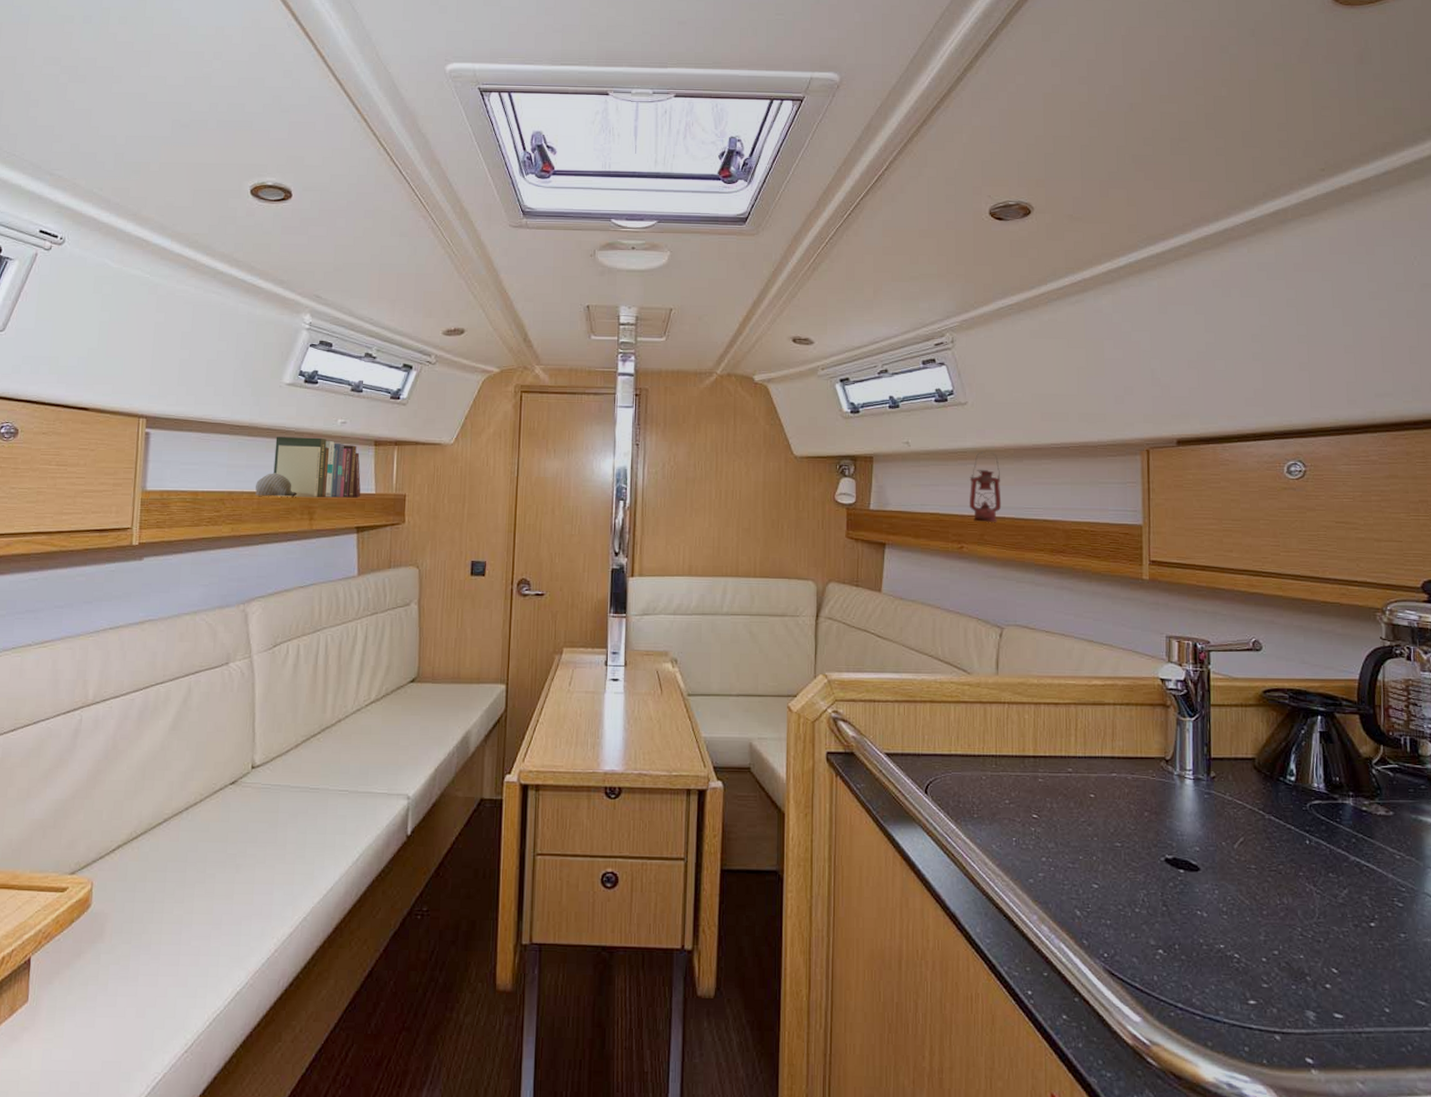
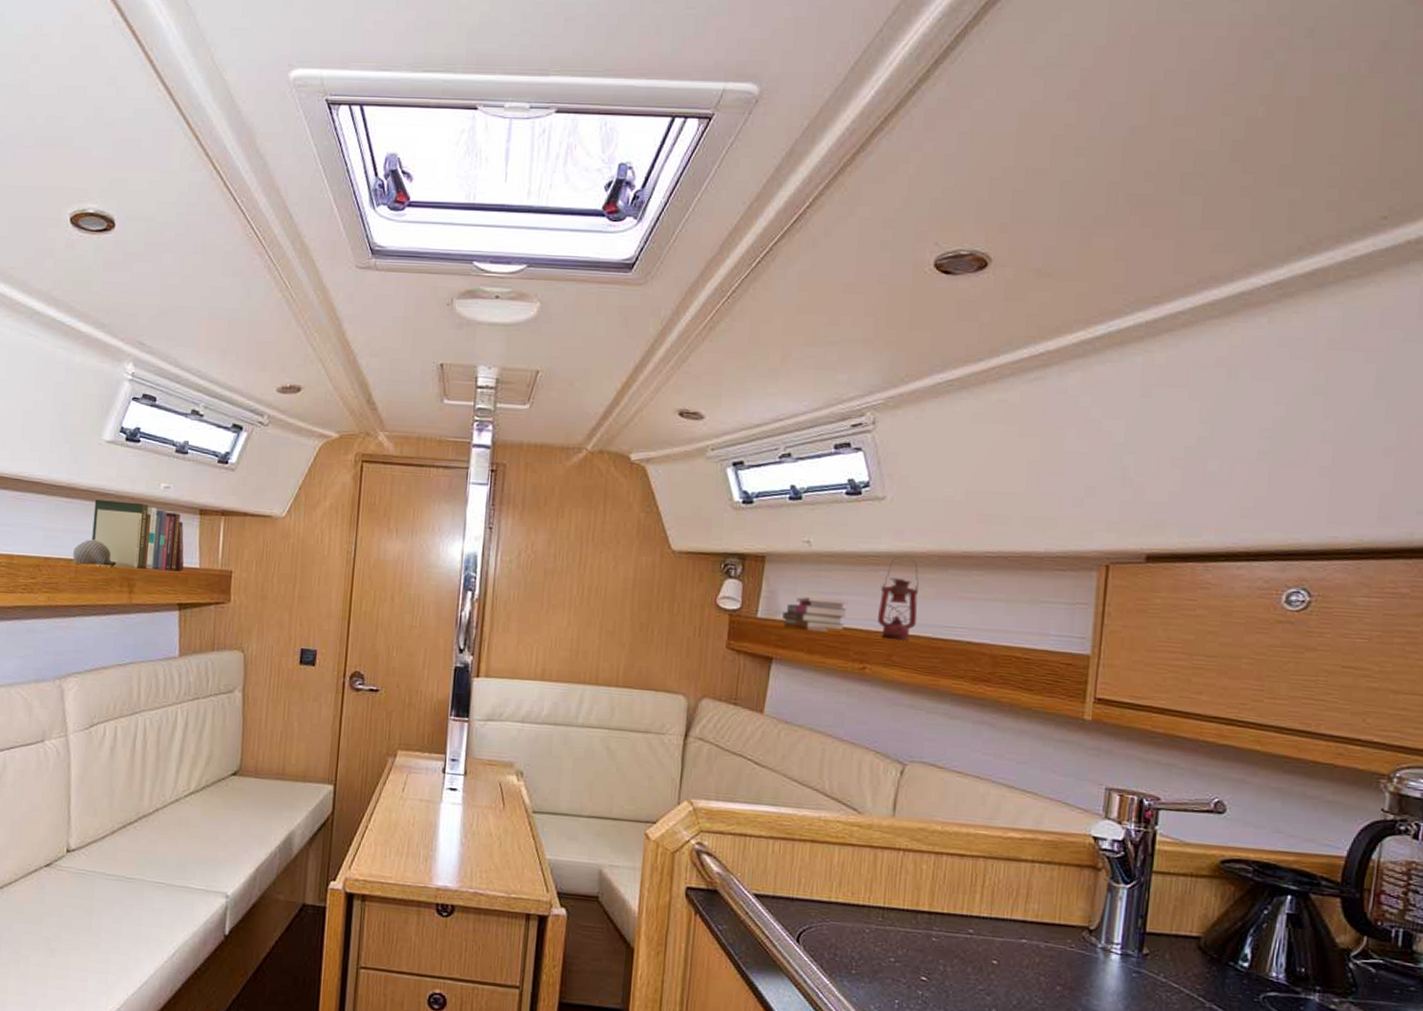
books: none [891,490,945,519] -> present [782,597,849,632]

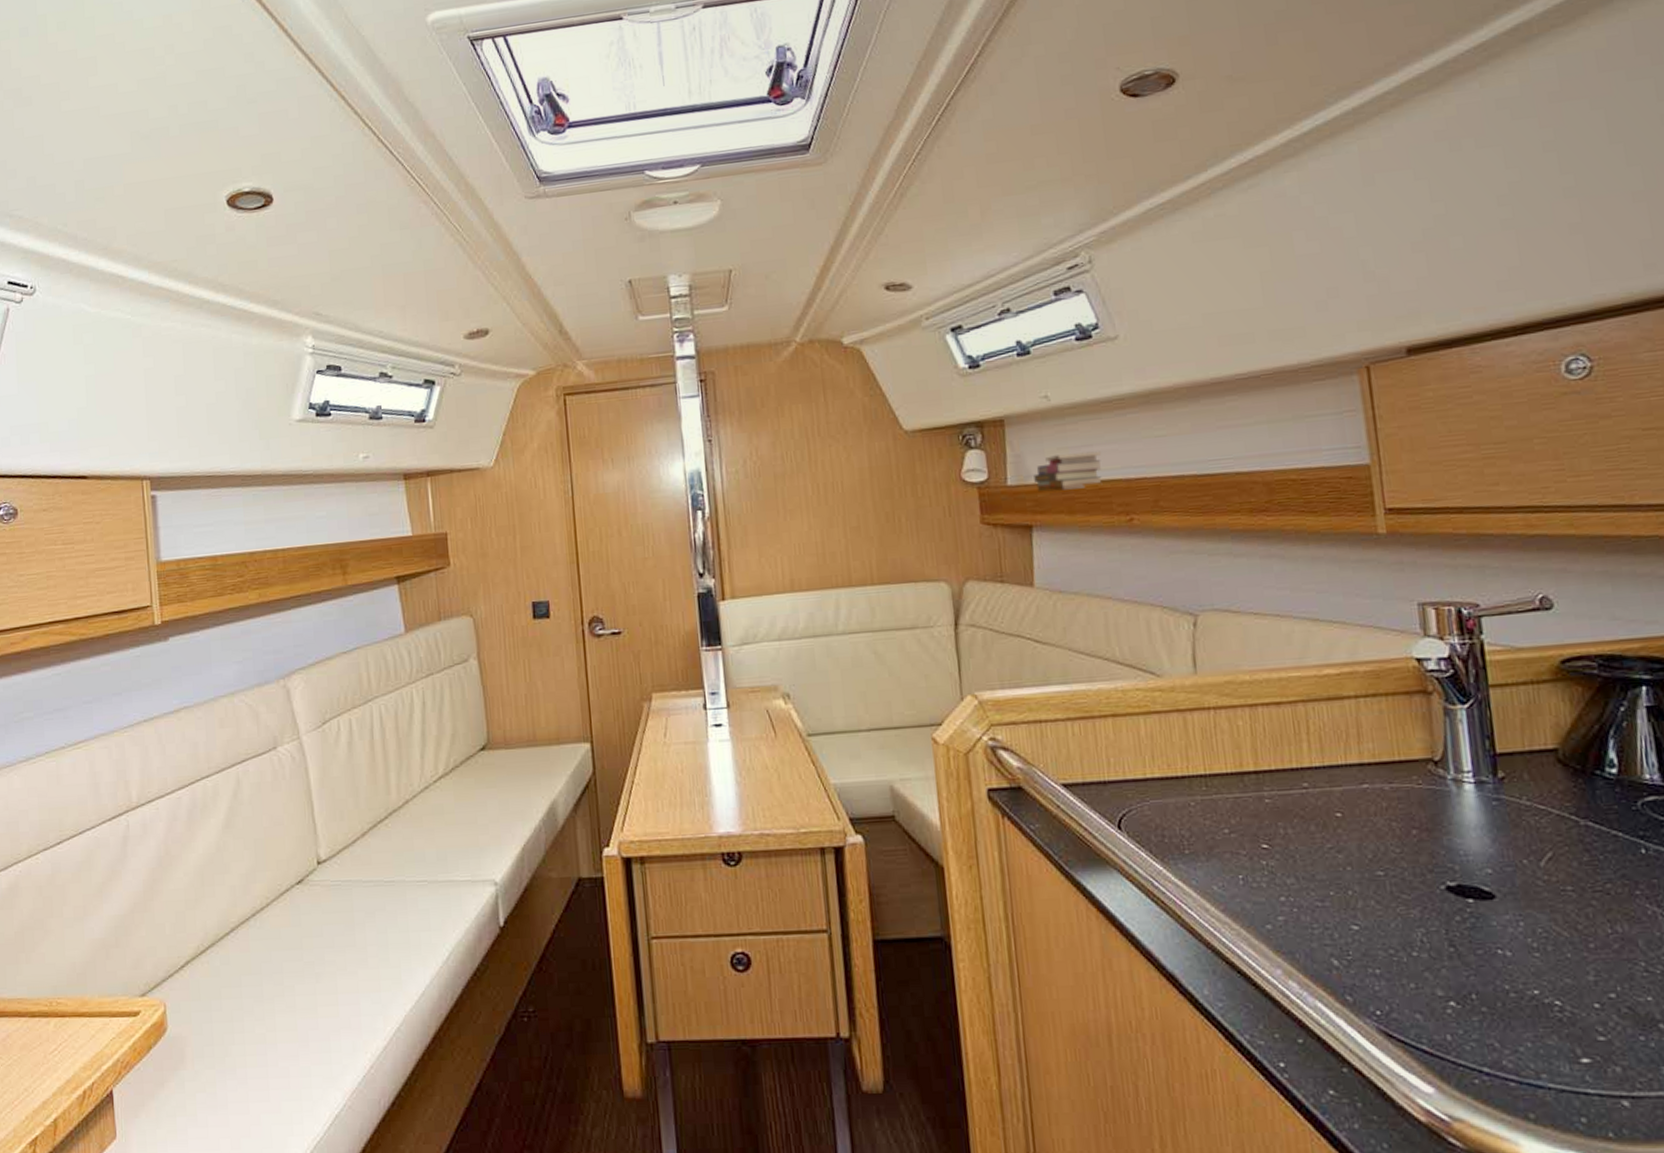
seashell: present [73,539,117,567] -> none [278,524,326,554]
books: present [92,499,184,572] -> none [293,478,397,552]
lantern: present [877,556,919,641] -> none [1132,394,1178,486]

